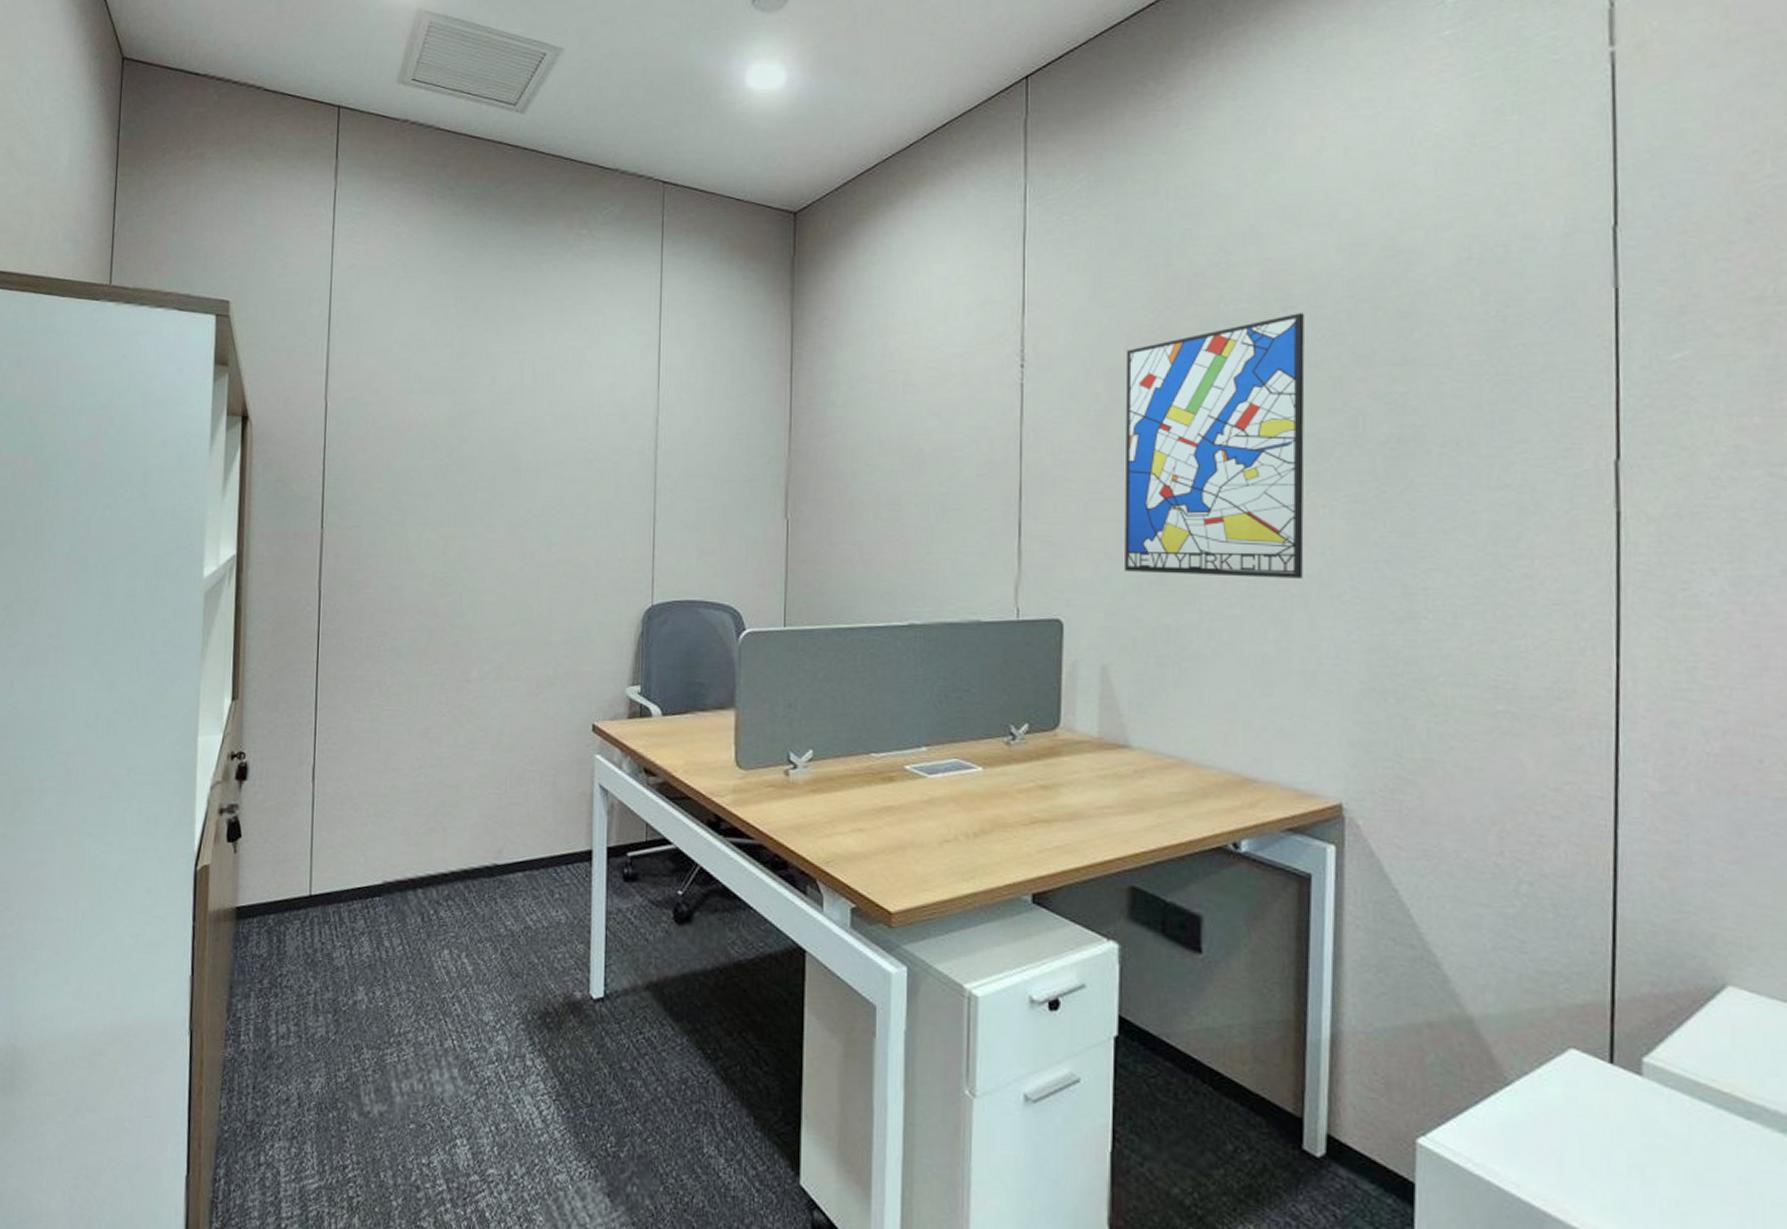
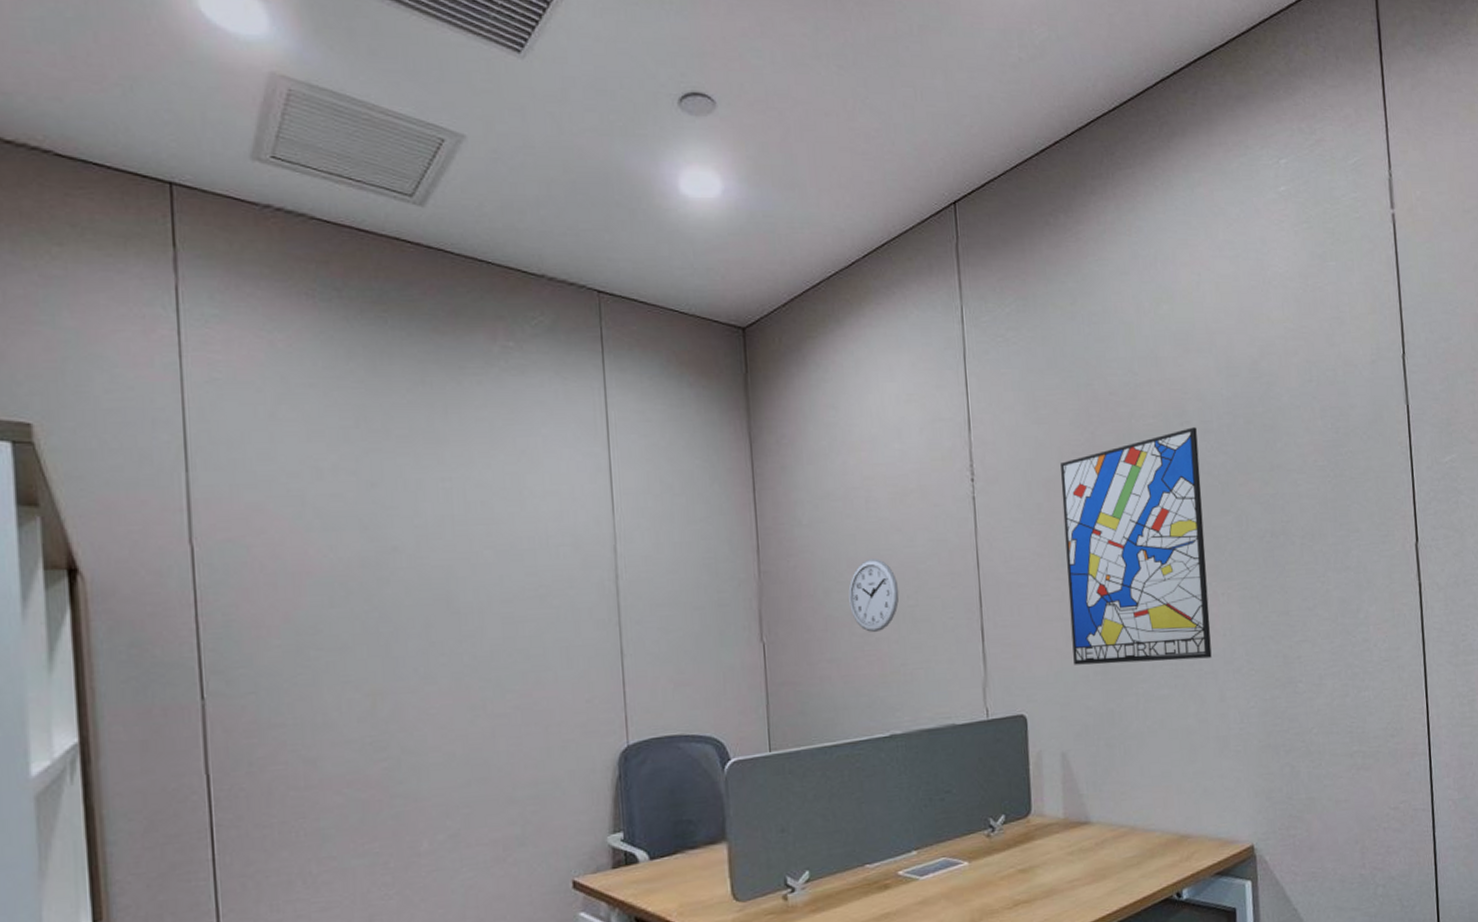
wall clock: none [877,443,931,519] -> present [848,559,899,633]

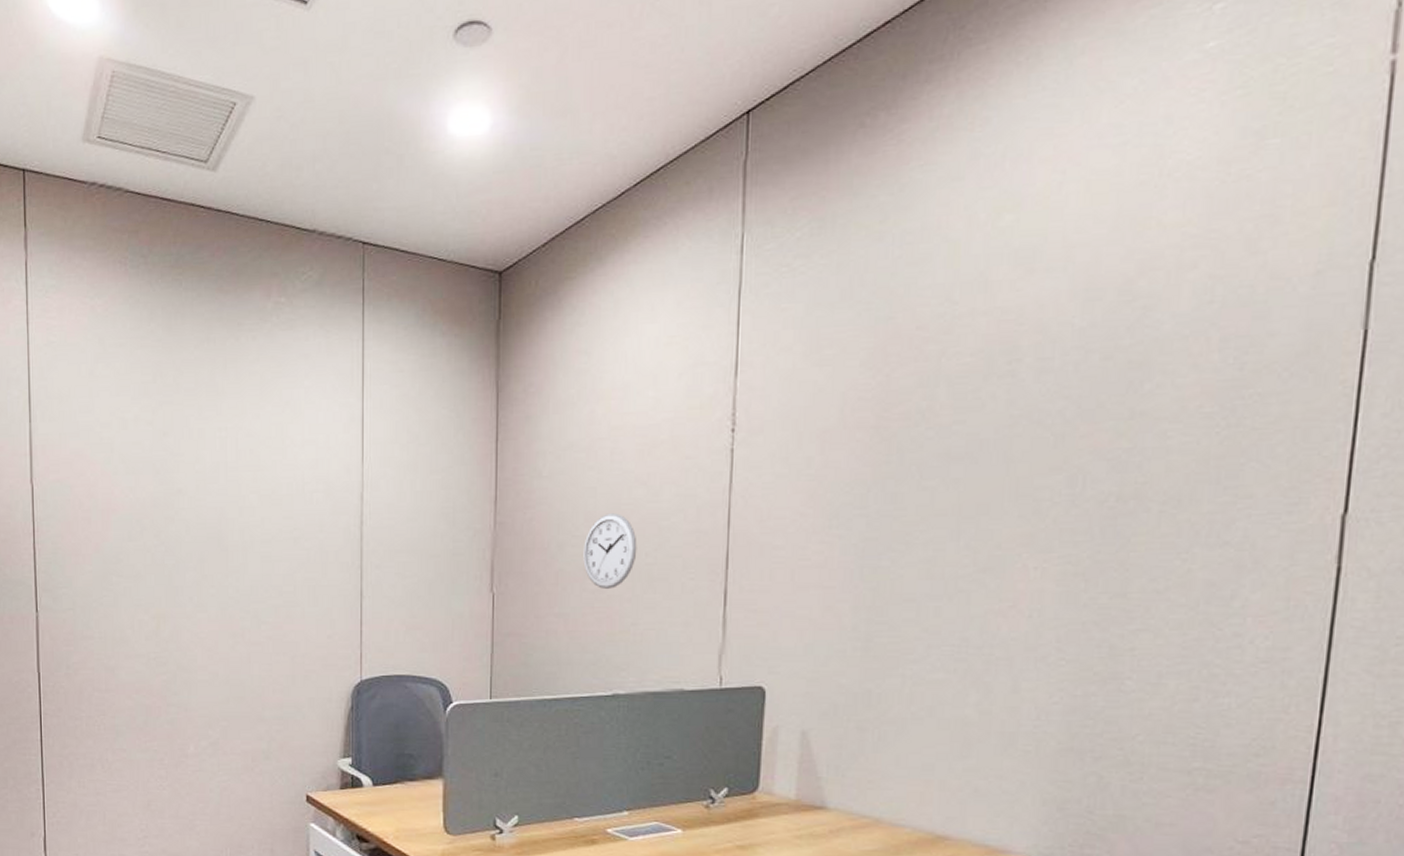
wall art: present [1060,427,1212,665] -> none [829,366,1030,642]

